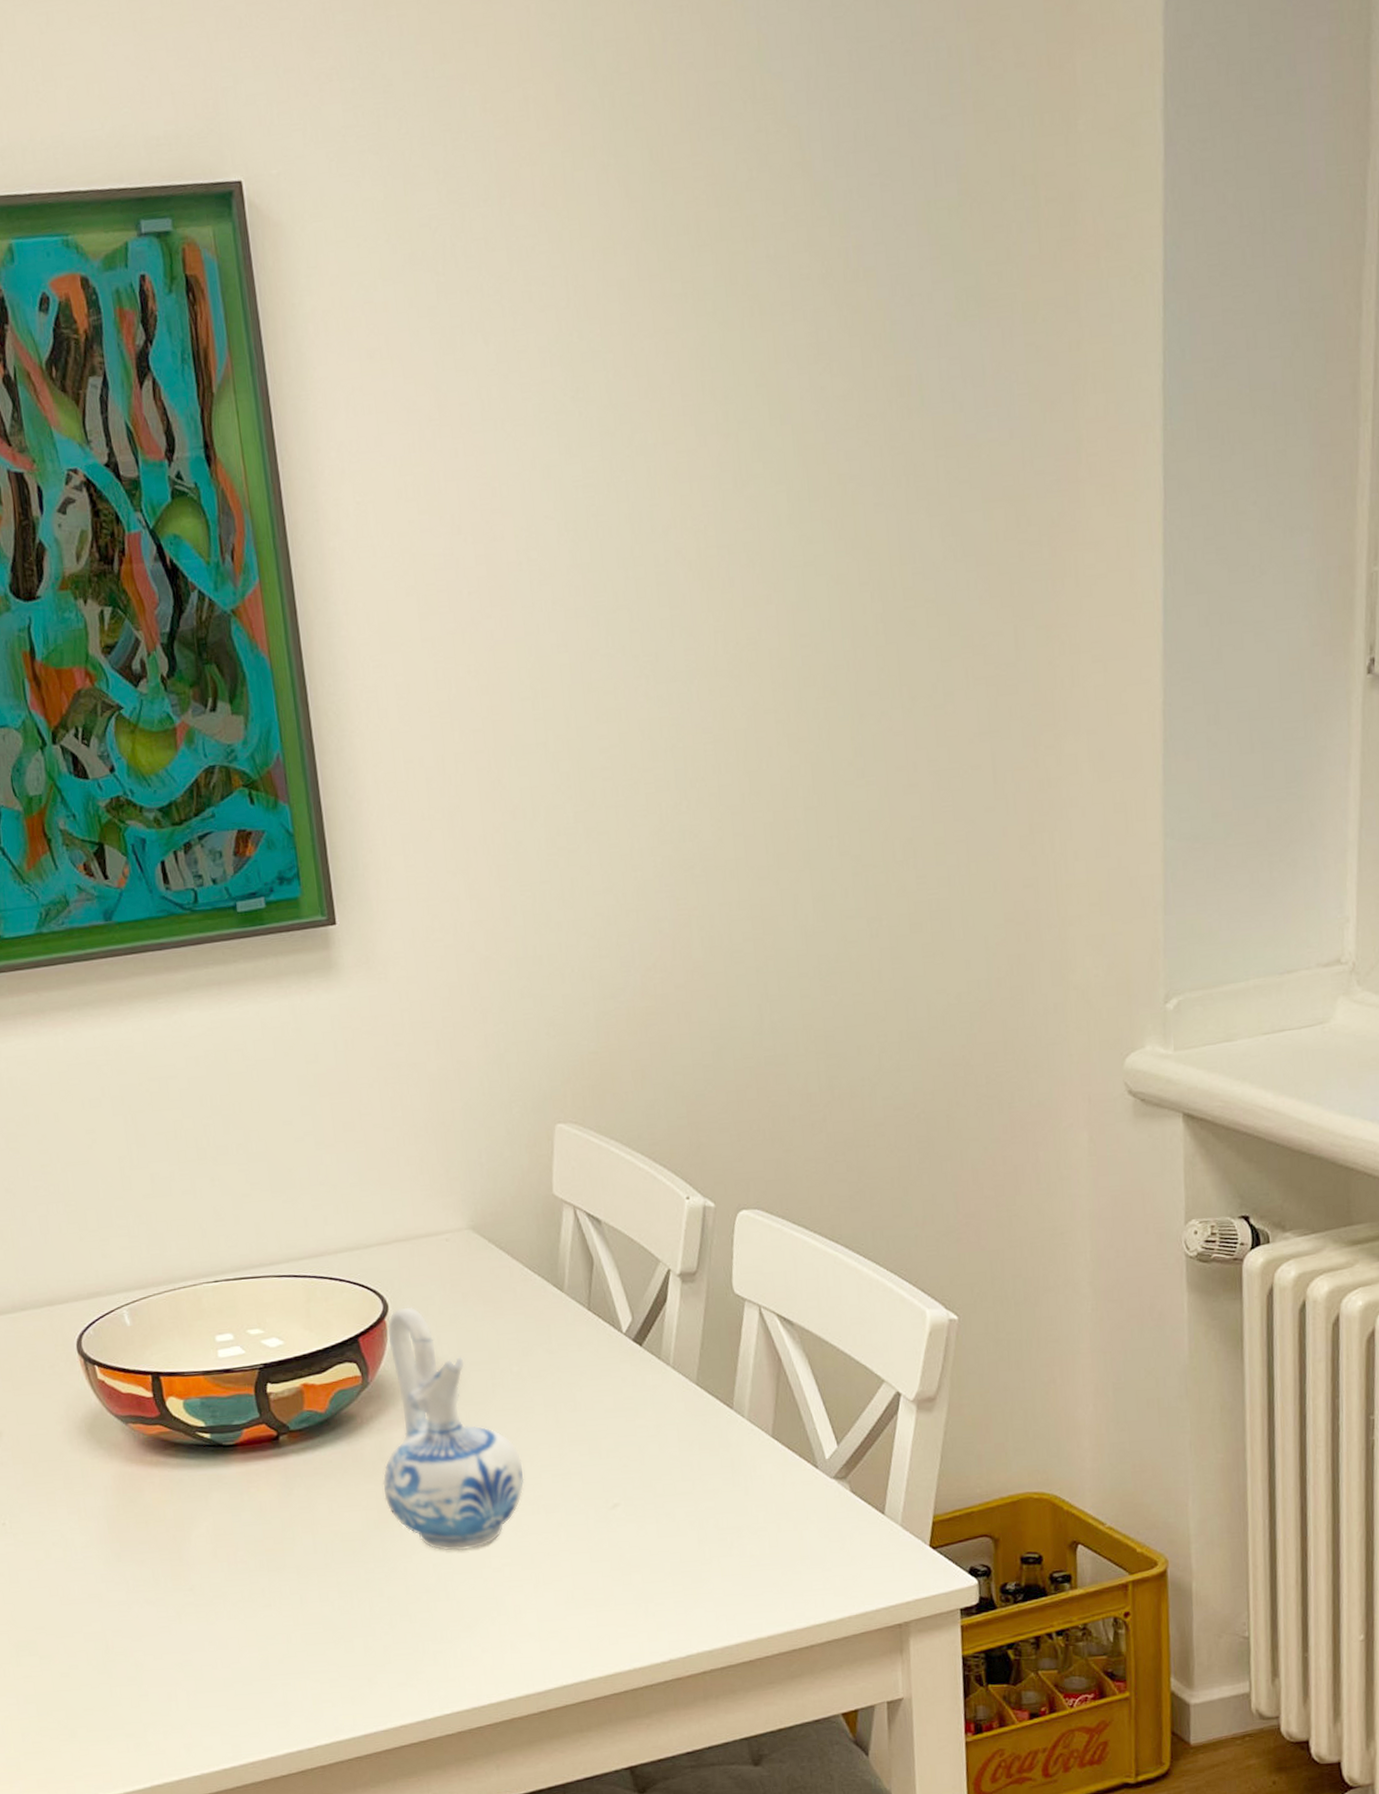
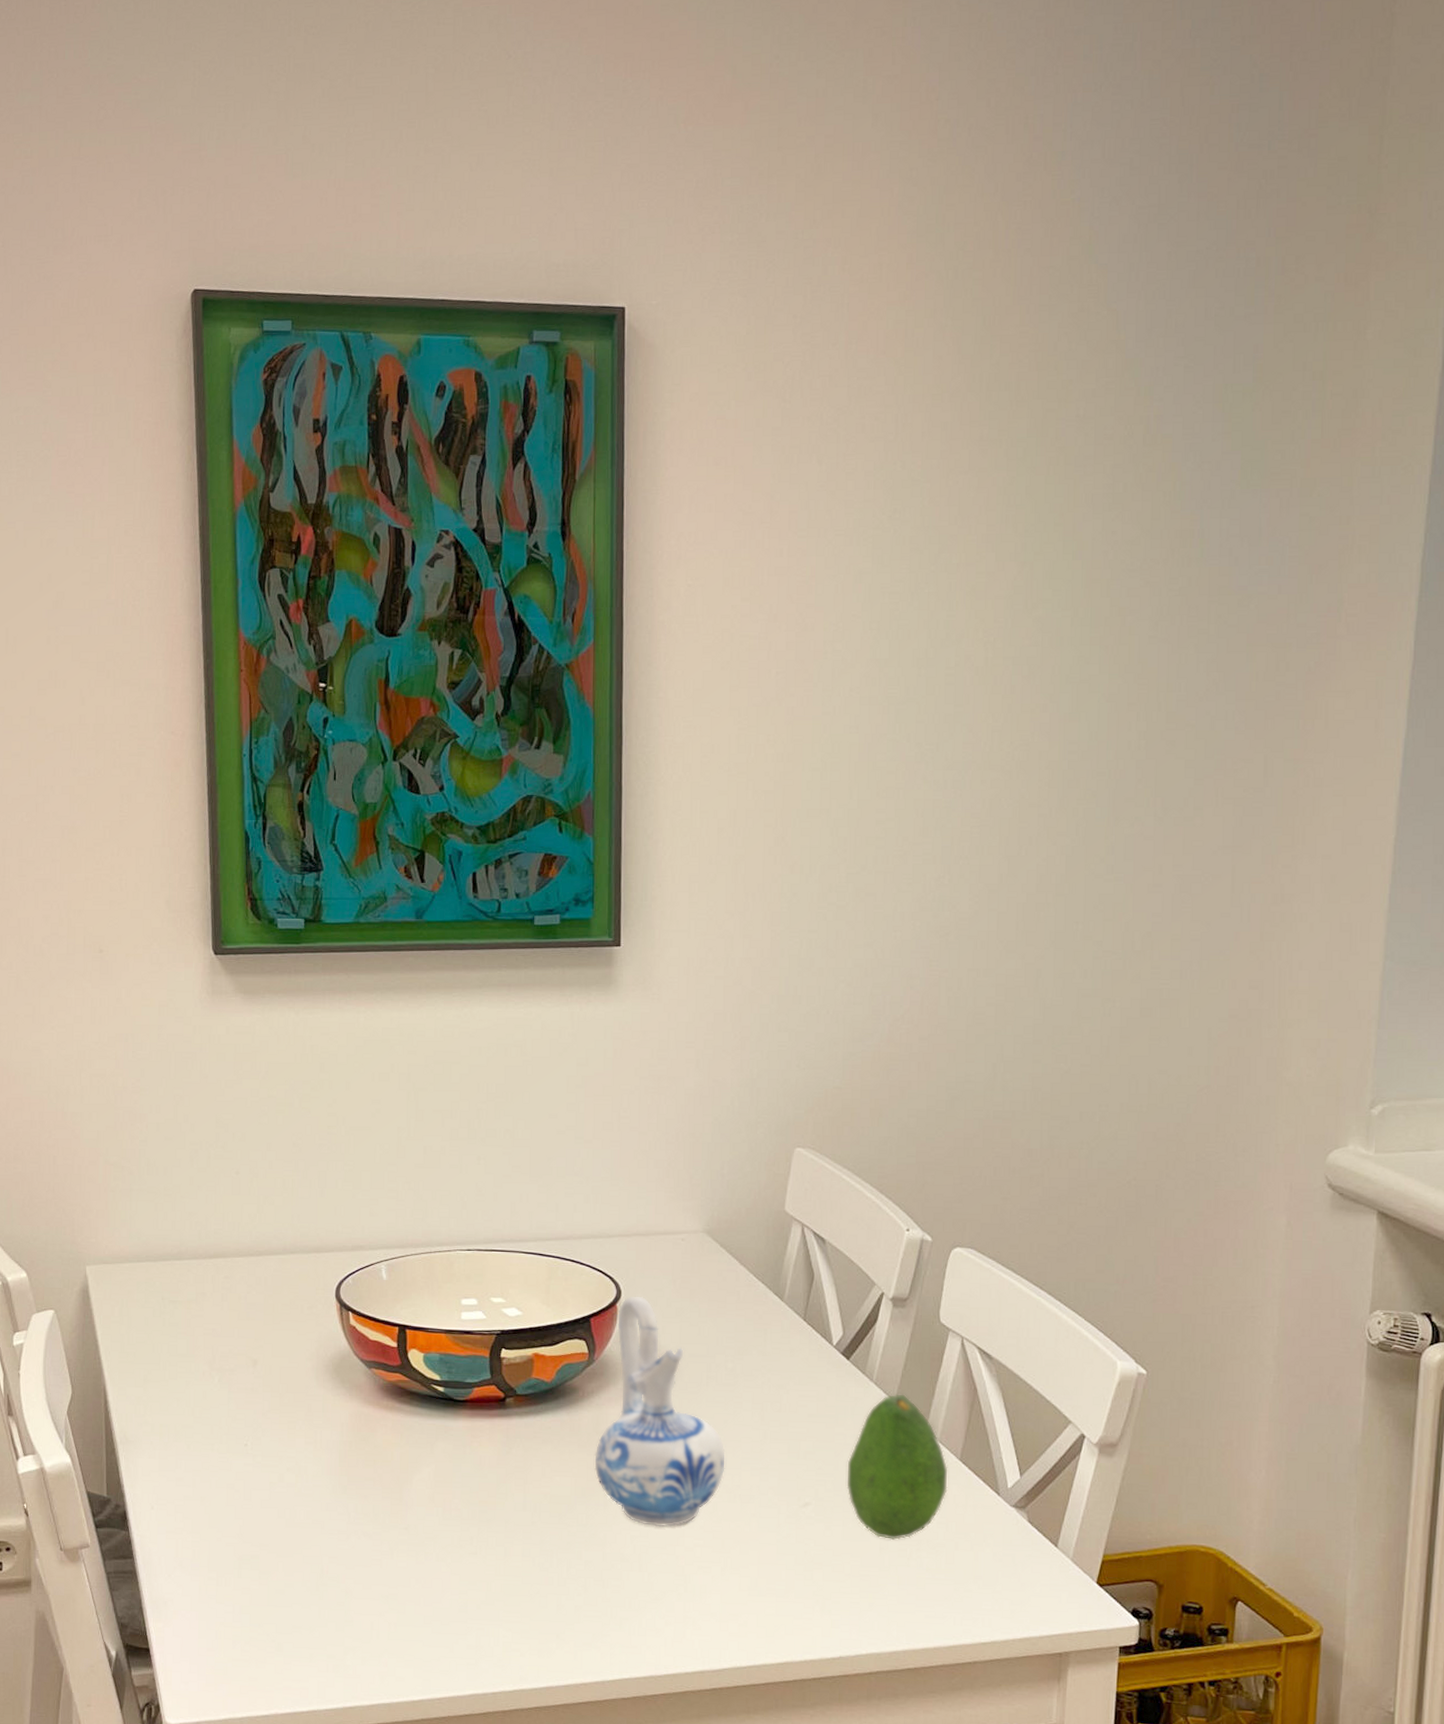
fruit: none [653,1375,763,1530] -> present [846,1394,948,1540]

